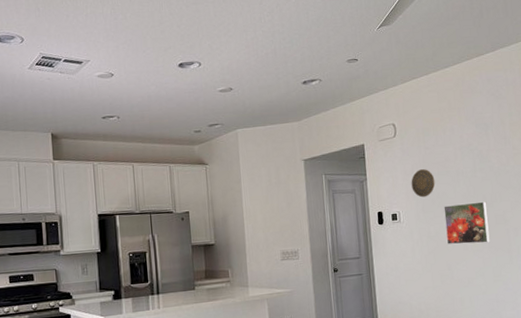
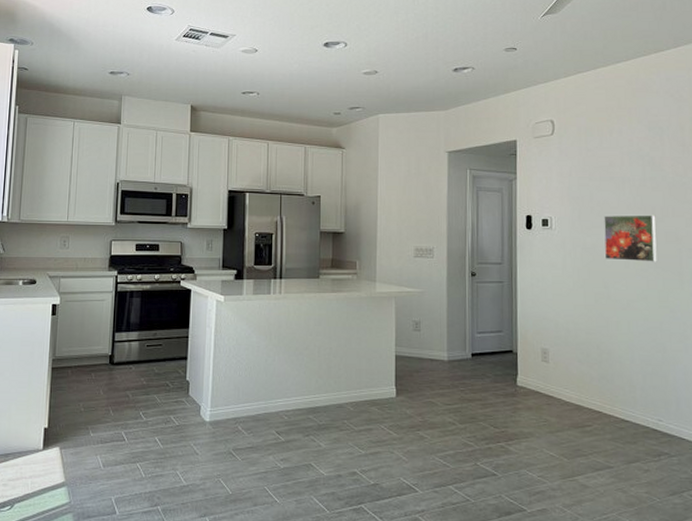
decorative plate: present [411,169,435,198] -> none [567,173,596,204]

